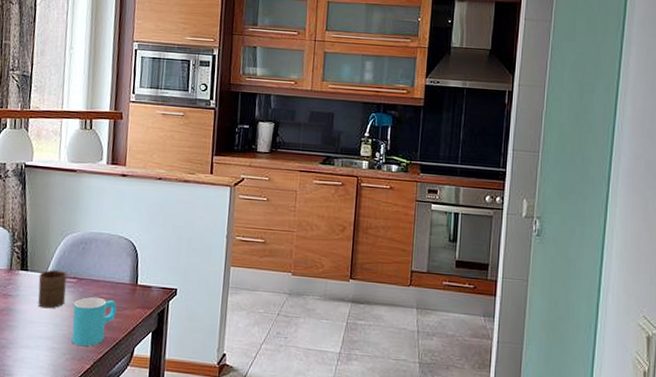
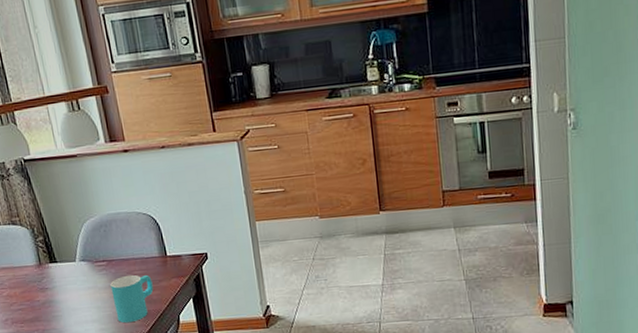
cup: present [38,270,67,309] -> none [69,256,102,295]

